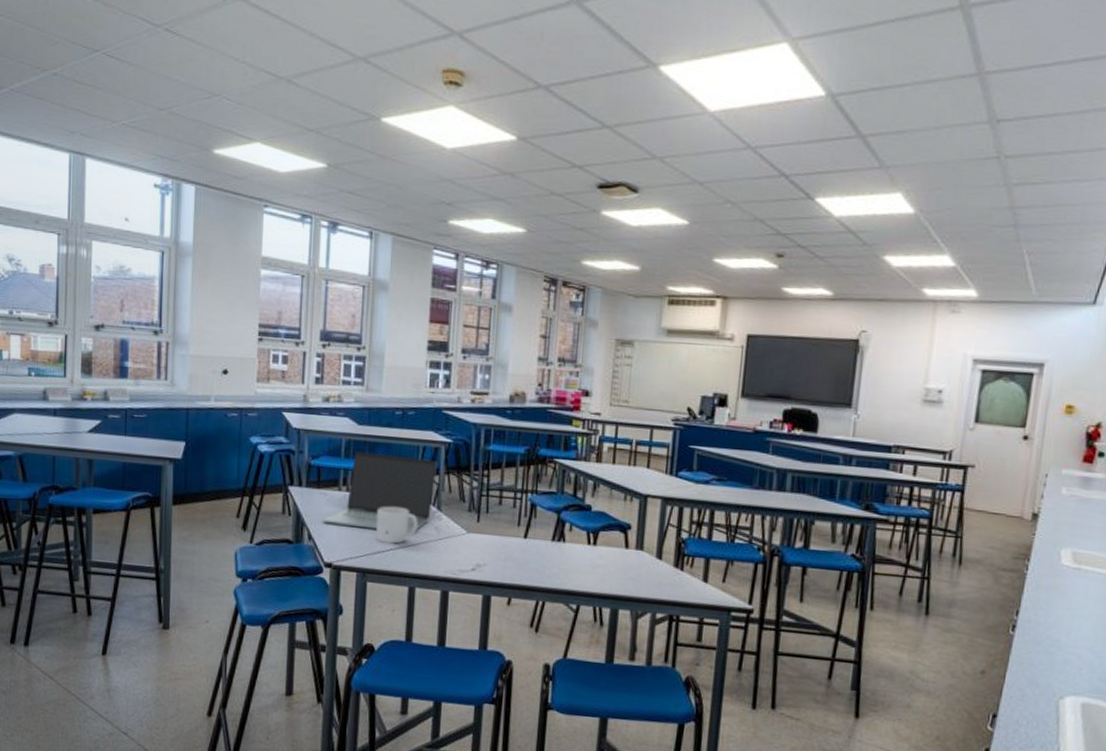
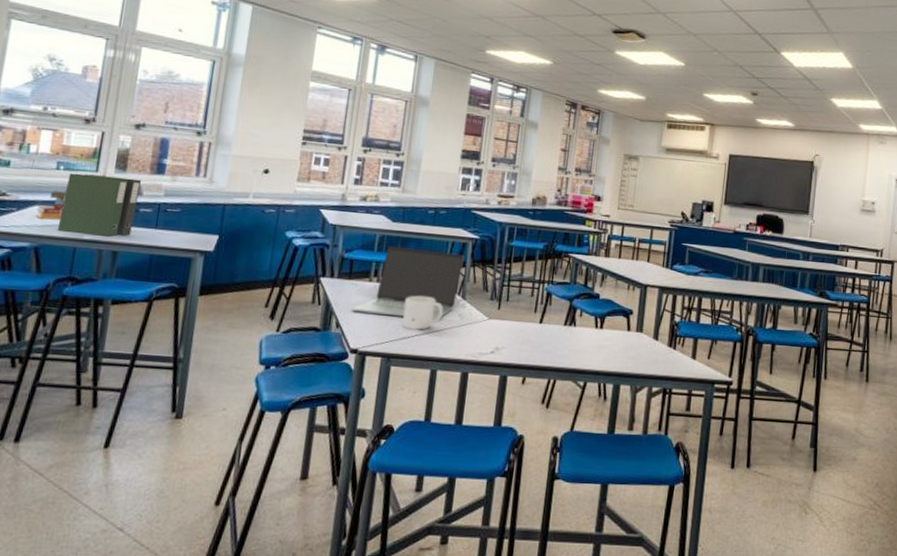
books: none [16,398,41,428] -> present [36,191,67,220]
binder: none [36,379,107,445] -> present [57,173,142,237]

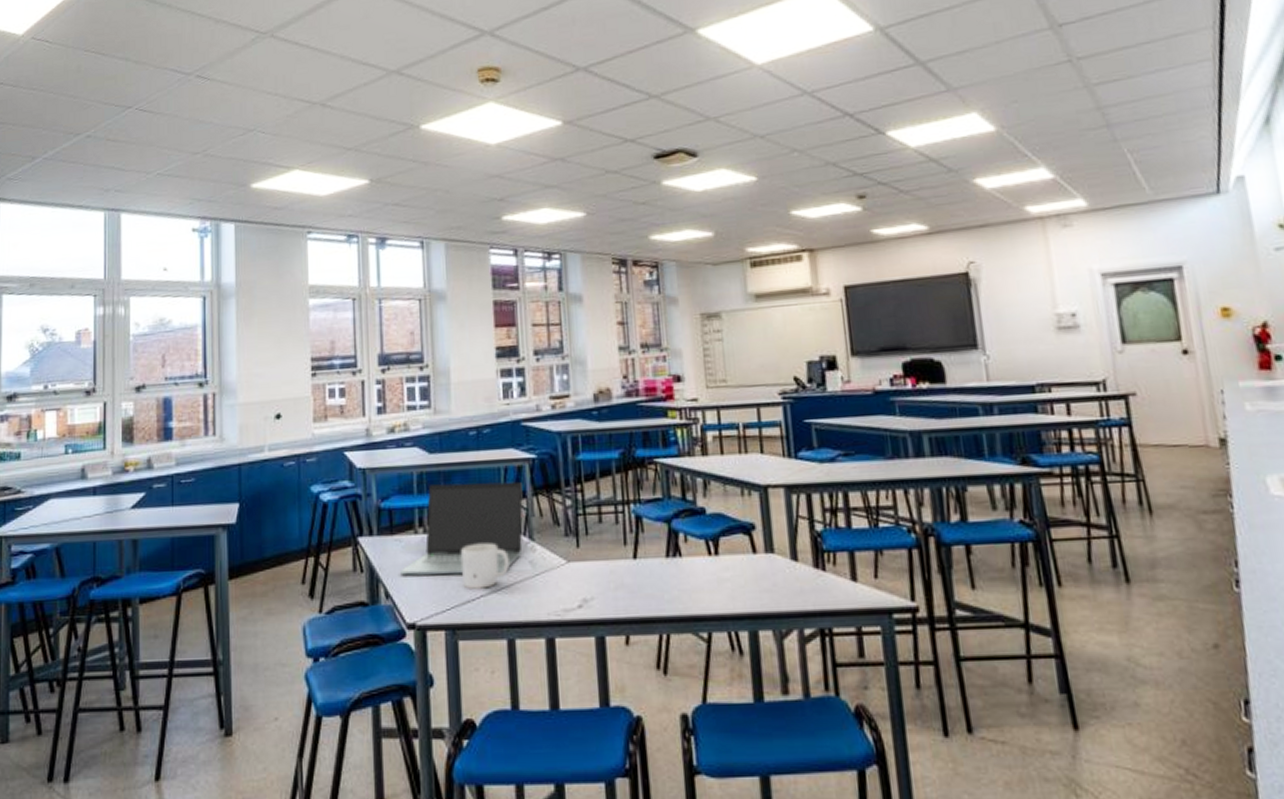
books: present [36,191,67,220] -> none [53,478,79,515]
binder: present [57,173,142,237] -> none [74,450,151,526]

